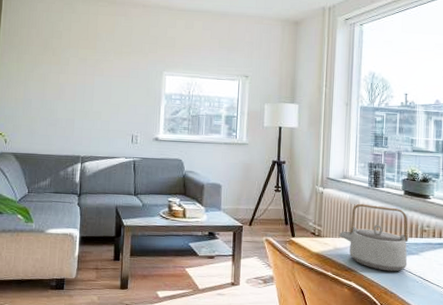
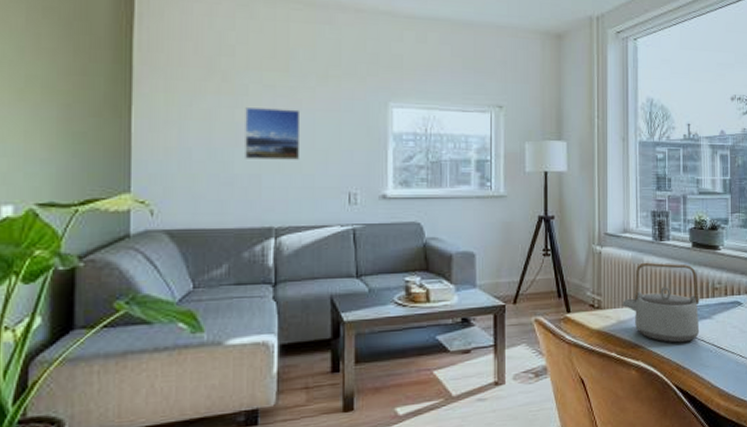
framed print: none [64,73,102,110] -> present [245,108,301,160]

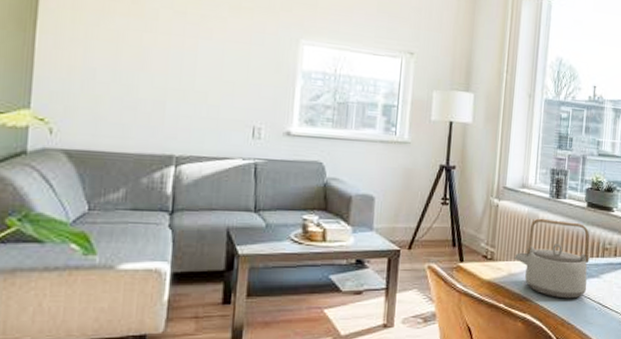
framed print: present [245,108,301,160] -> none [150,32,211,90]

